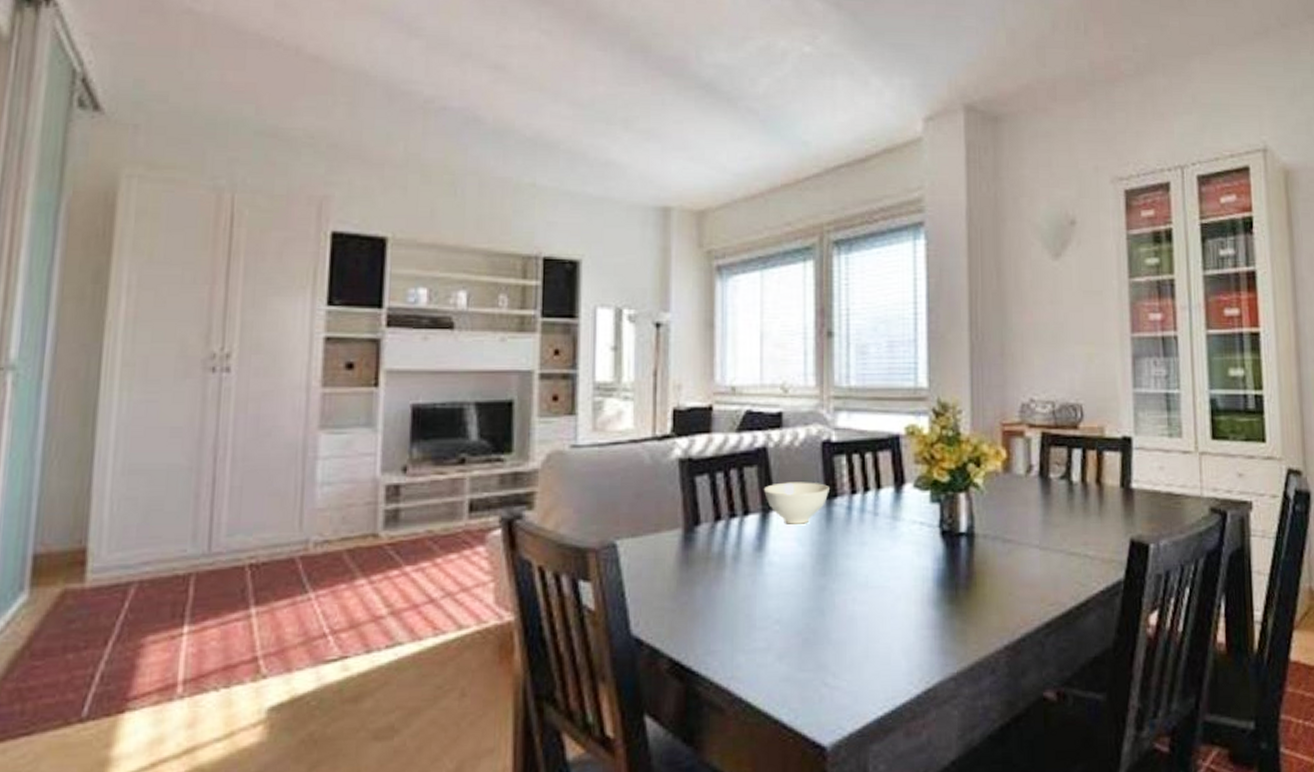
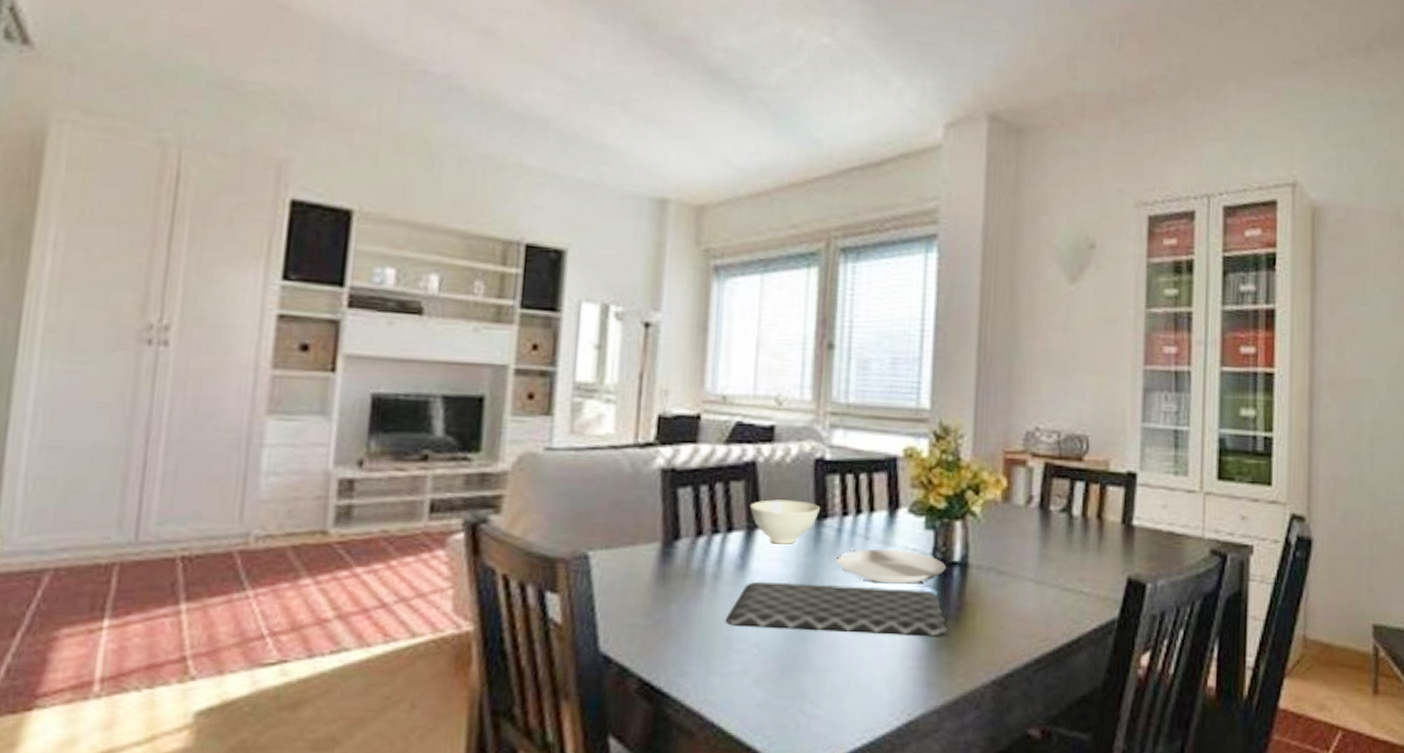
placemat: none [749,560,959,606] -> present [728,581,948,637]
plate: none [849,524,953,557] -> present [837,549,946,584]

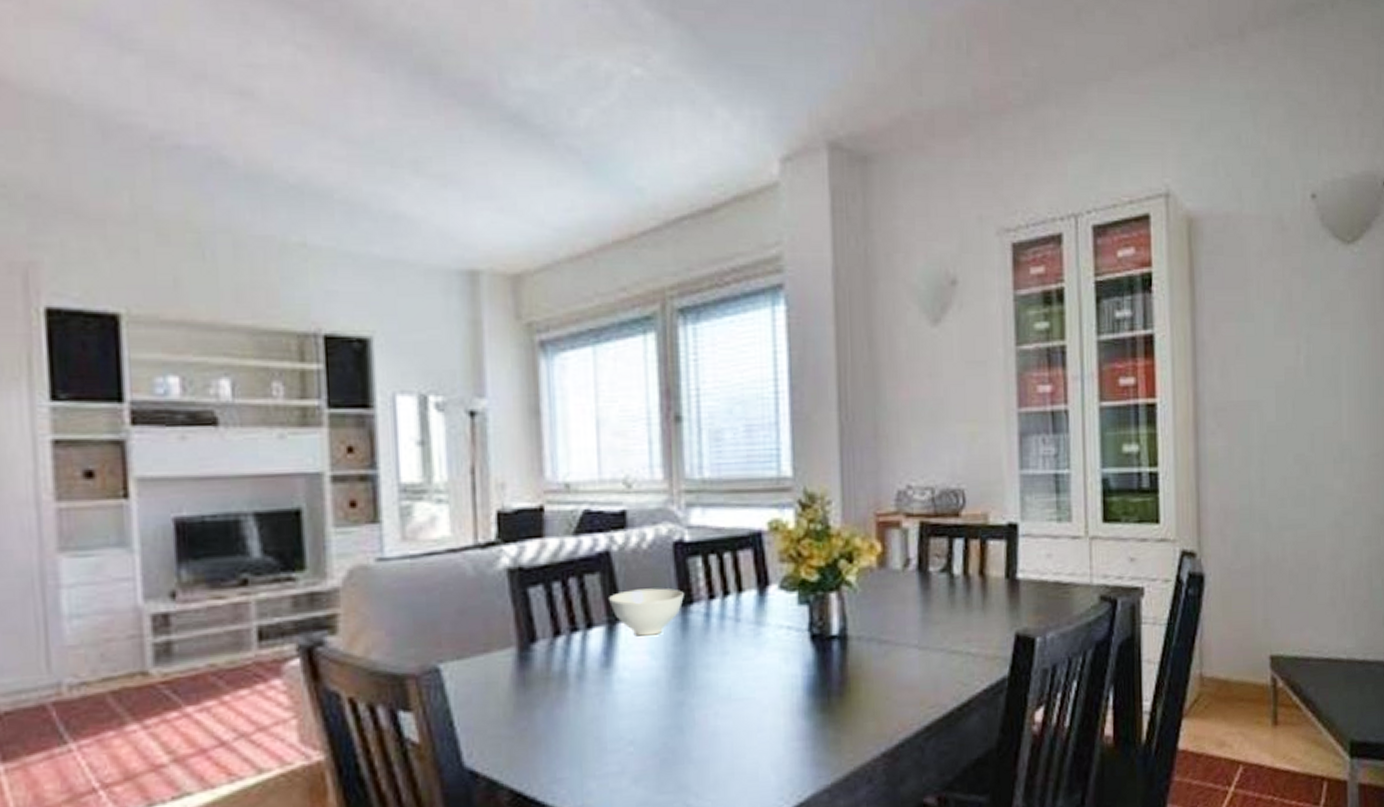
placemat: present [728,581,948,637] -> none [598,667,832,726]
plate: present [837,549,946,584] -> none [708,629,824,666]

